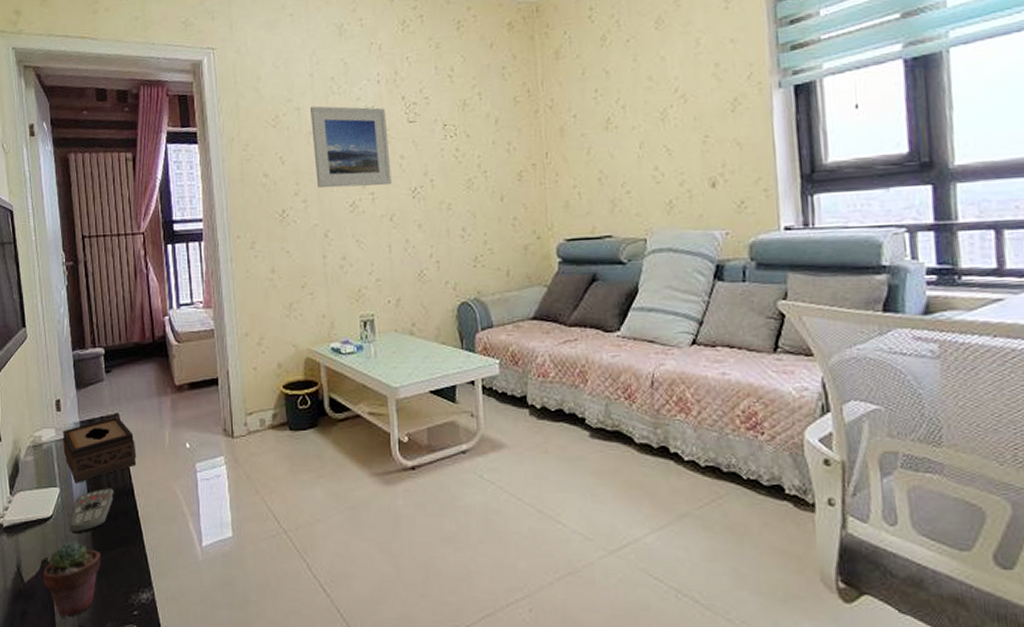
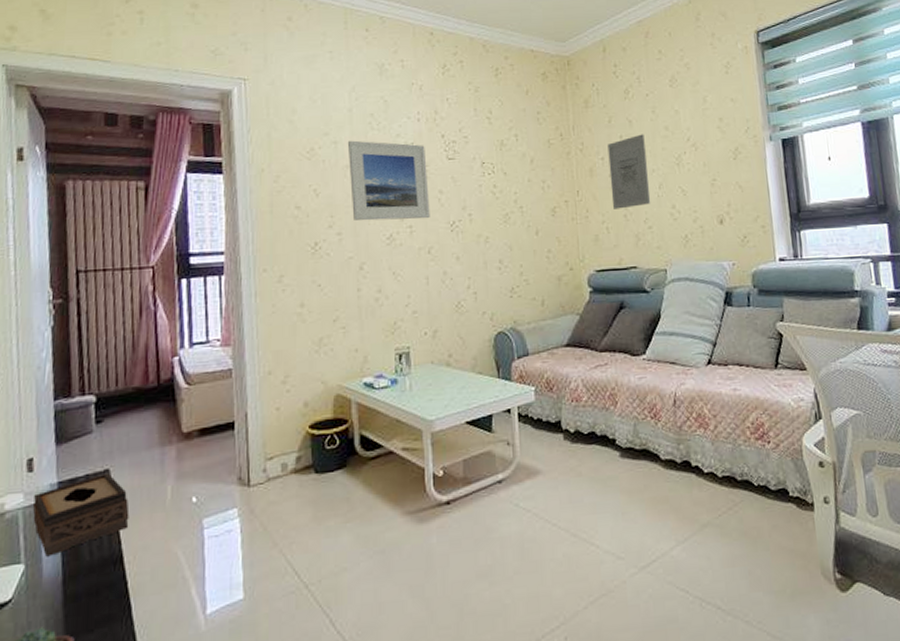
remote control: present [69,488,114,534] -> none [33,558,97,619]
wall art: none [580,86,630,173] -> present [607,134,651,209]

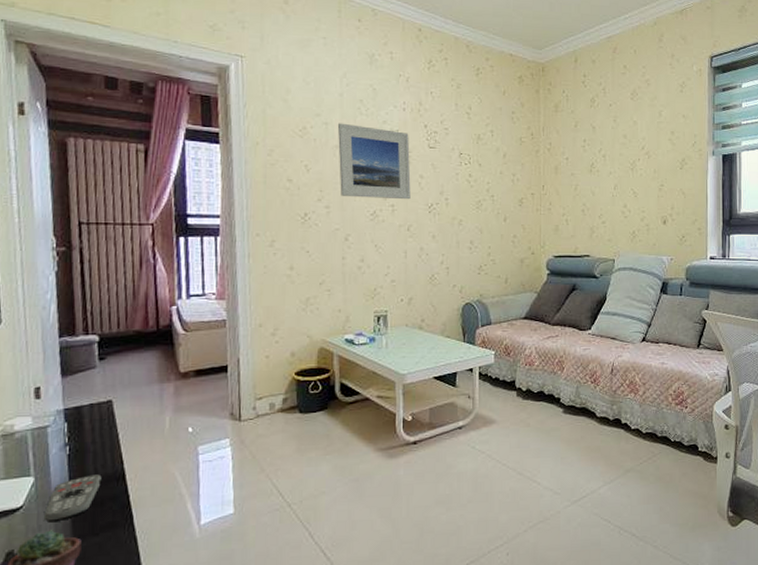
tissue box: present [32,472,130,557] -> none [40,403,131,472]
remote control: none [33,558,97,619] -> present [43,474,102,523]
wall art: present [607,134,651,209] -> none [572,139,606,204]

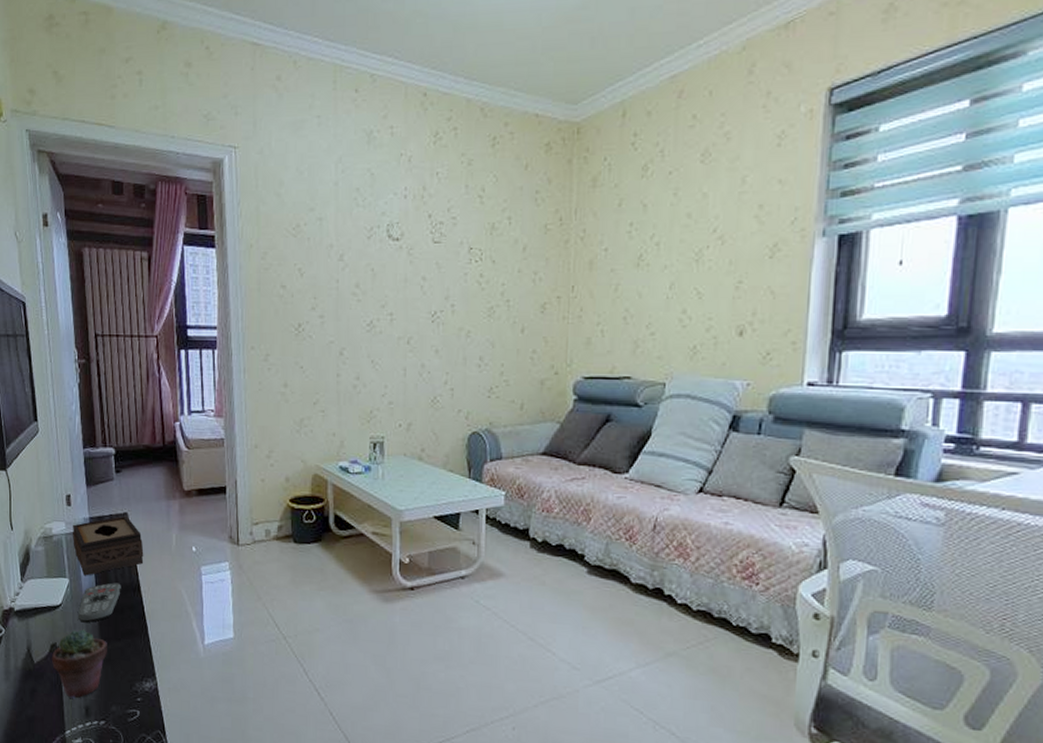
tissue box: none [40,403,131,472] -> present [72,515,144,576]
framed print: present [337,123,411,200] -> none [332,217,412,307]

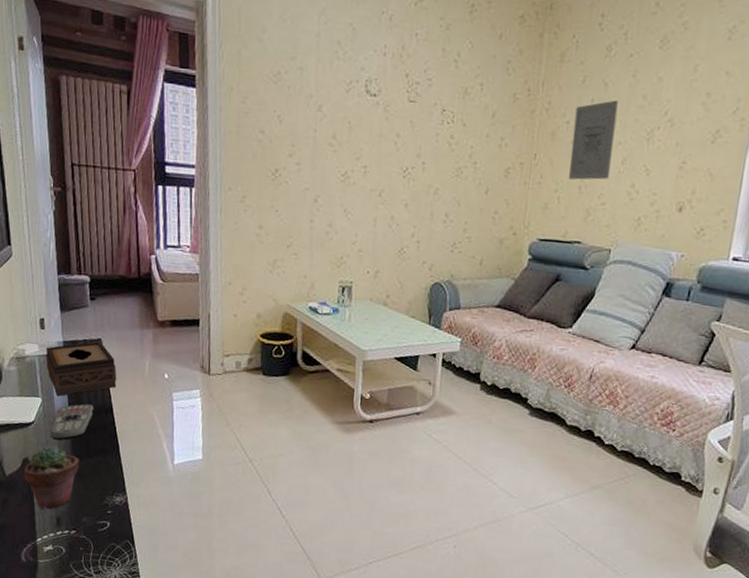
wall art: none [611,221,660,310] -> present [569,100,618,180]

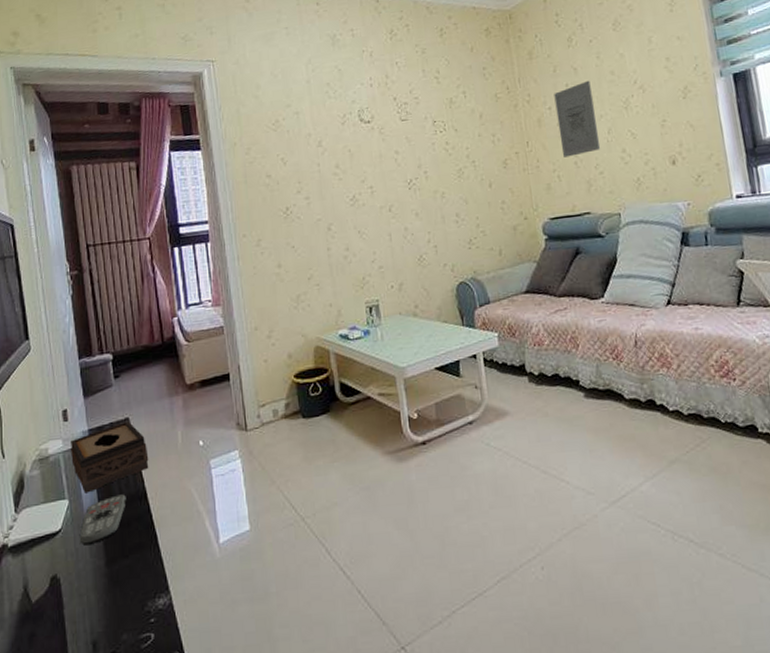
potted succulent: present [23,446,79,510] -> none [51,553,114,637]

